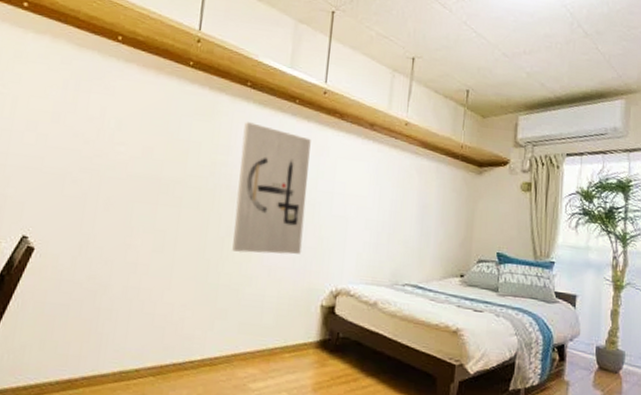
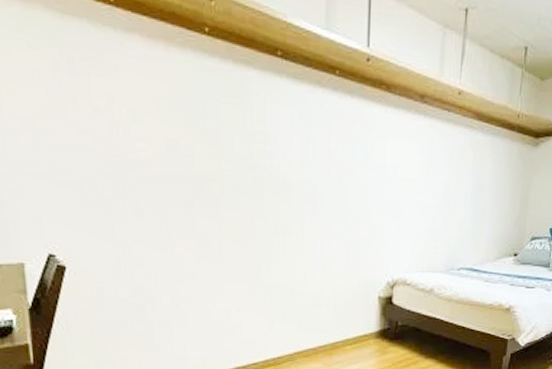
wall art: present [232,122,311,255] -> none [280,102,356,251]

